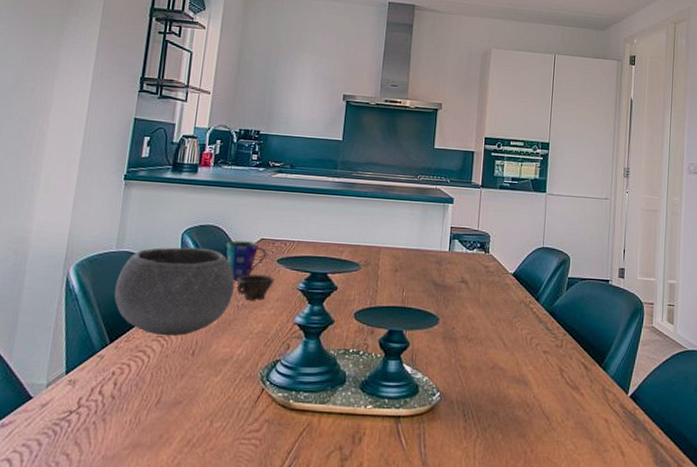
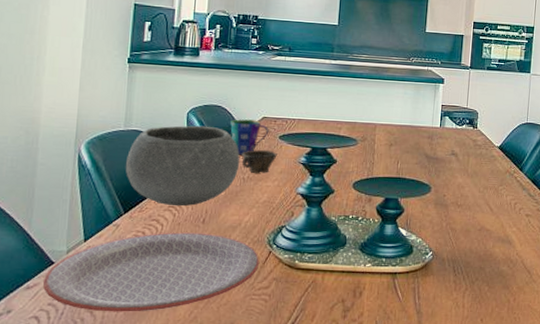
plate: none [18,365,251,456] -> present [42,232,259,312]

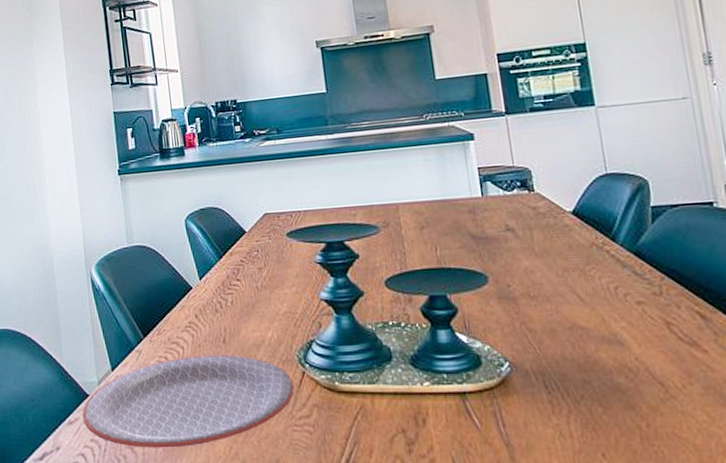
bowl: present [125,125,240,207] -> none [135,231,250,326]
cup: present [230,119,269,155] -> none [231,218,274,261]
cup: present [241,150,277,174] -> none [250,252,289,281]

